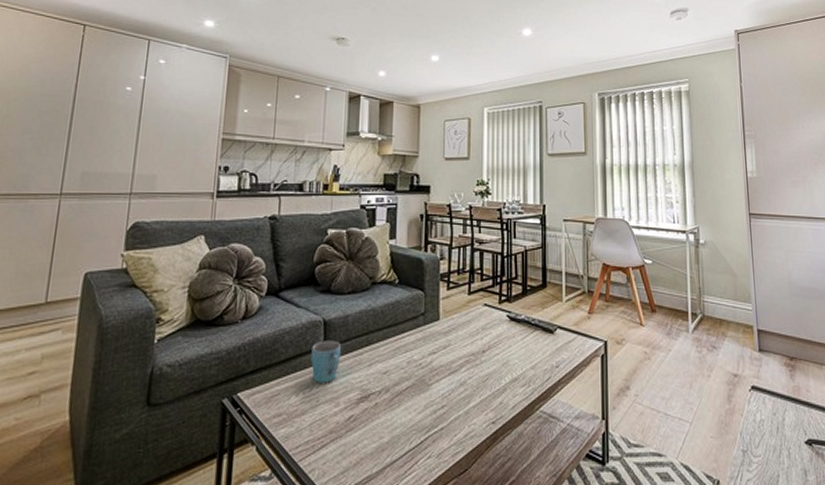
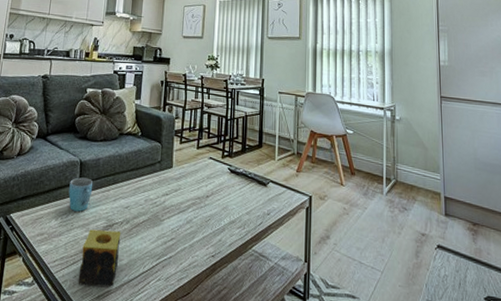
candle: none [328,403,380,472] -> present [78,229,121,287]

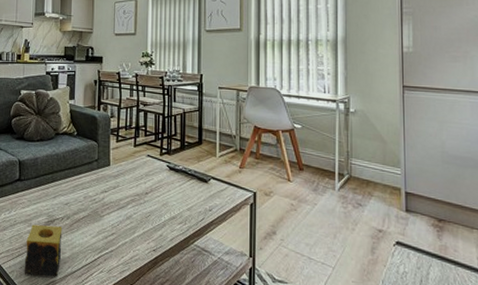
mug: present [68,177,93,212] -> none [10,176,33,208]

